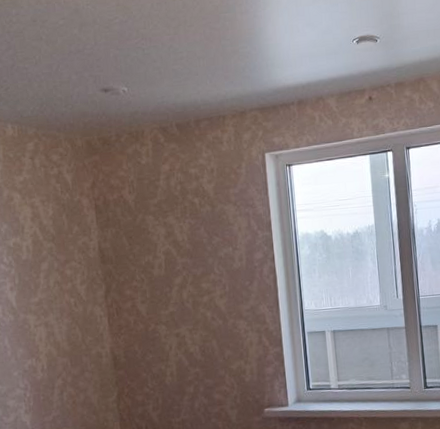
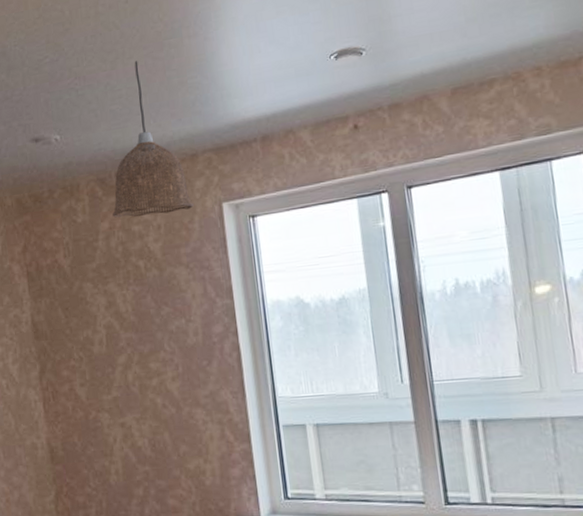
pendant lamp: none [173,29,242,162] -> present [112,61,194,218]

